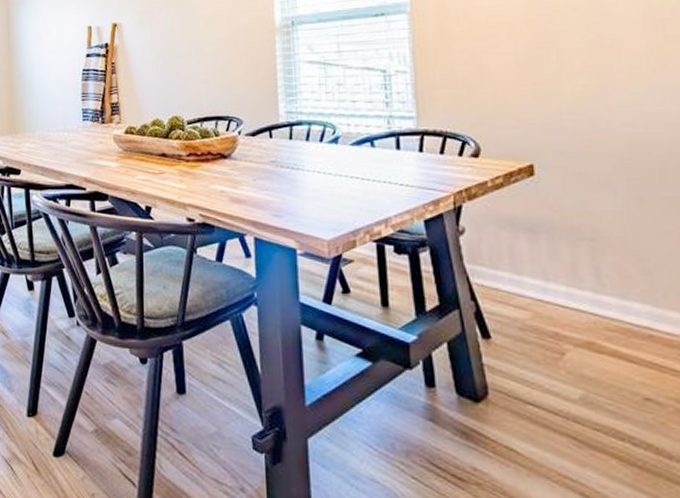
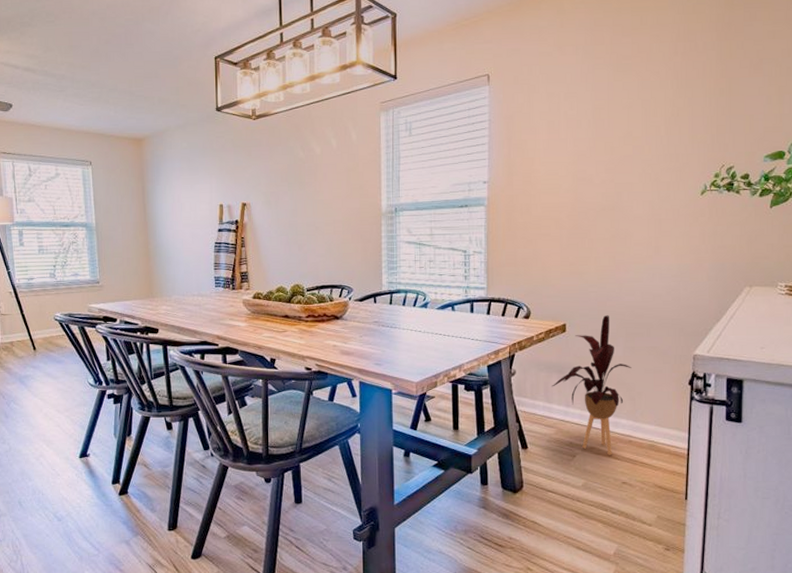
house plant: none [519,152,641,356] -> present [552,315,632,455]

